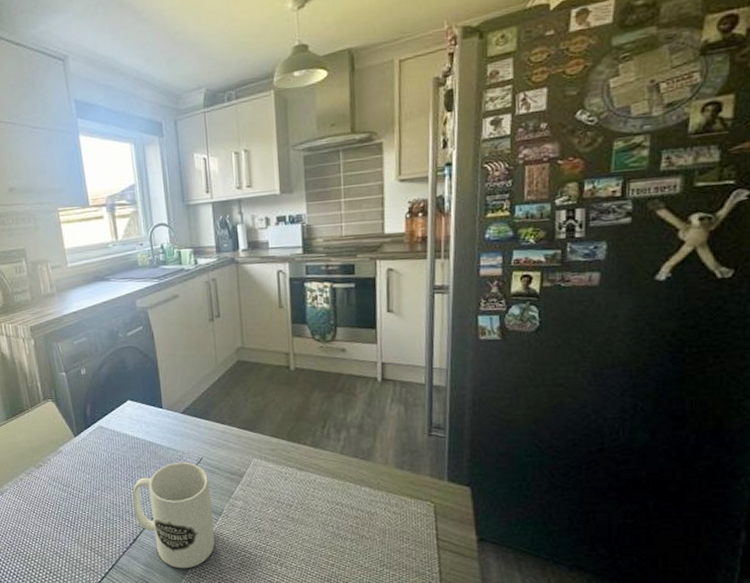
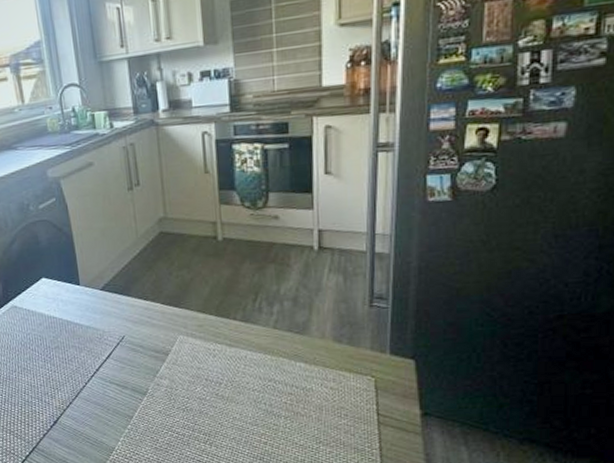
mug: present [132,462,215,569] -> none [51,340,140,450]

